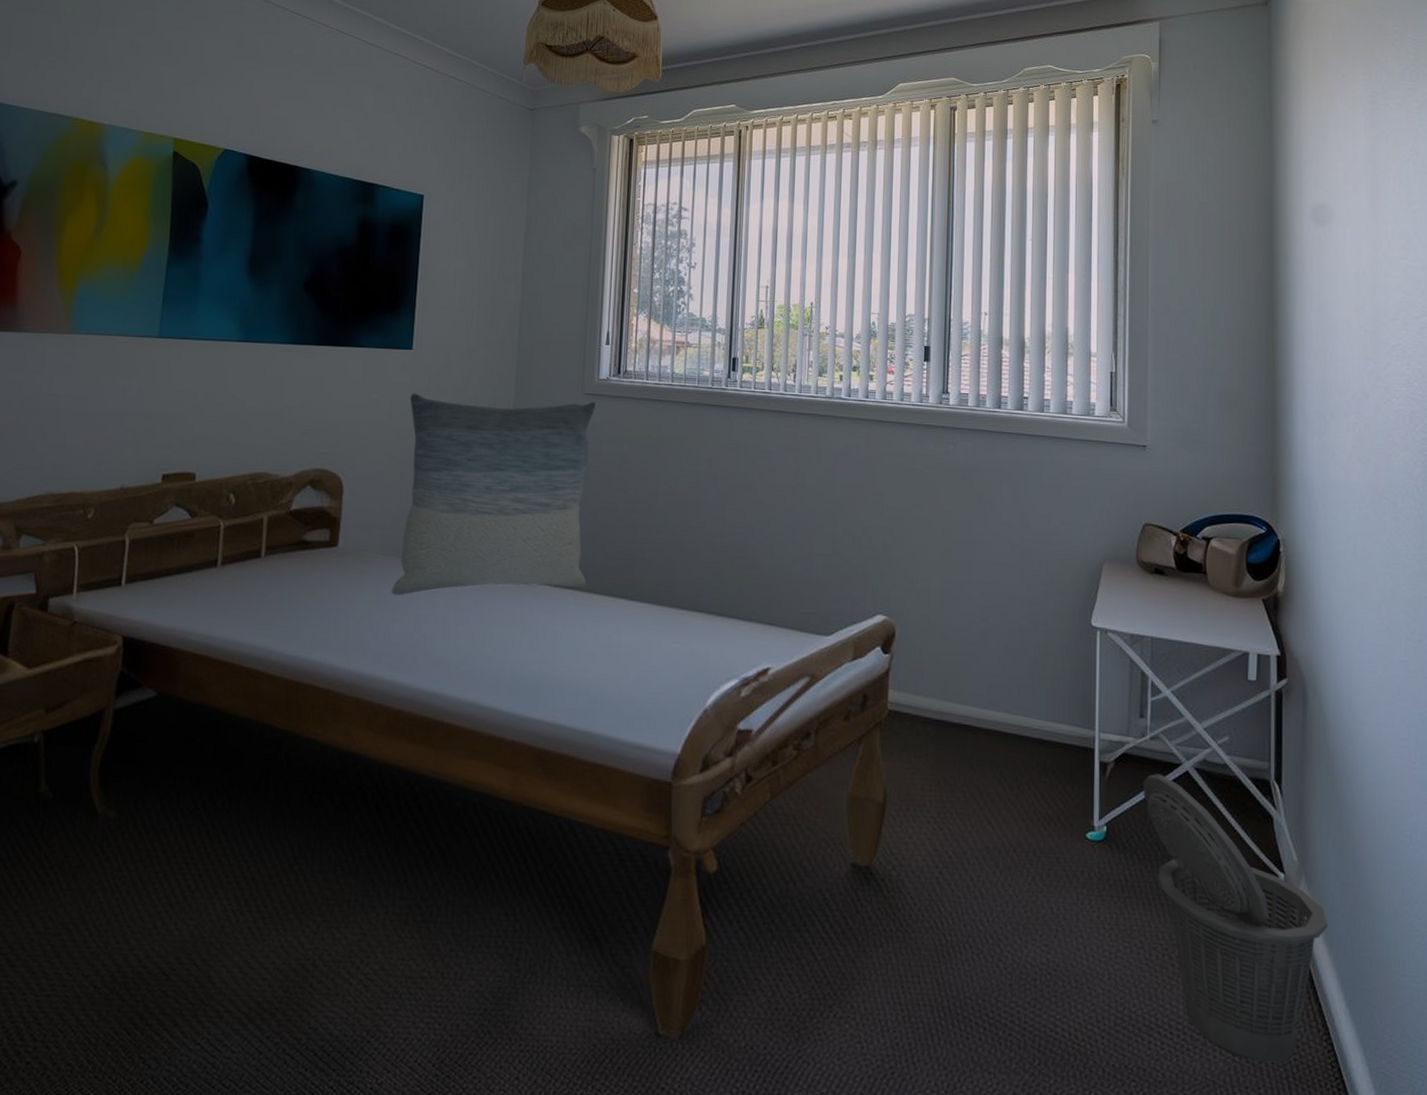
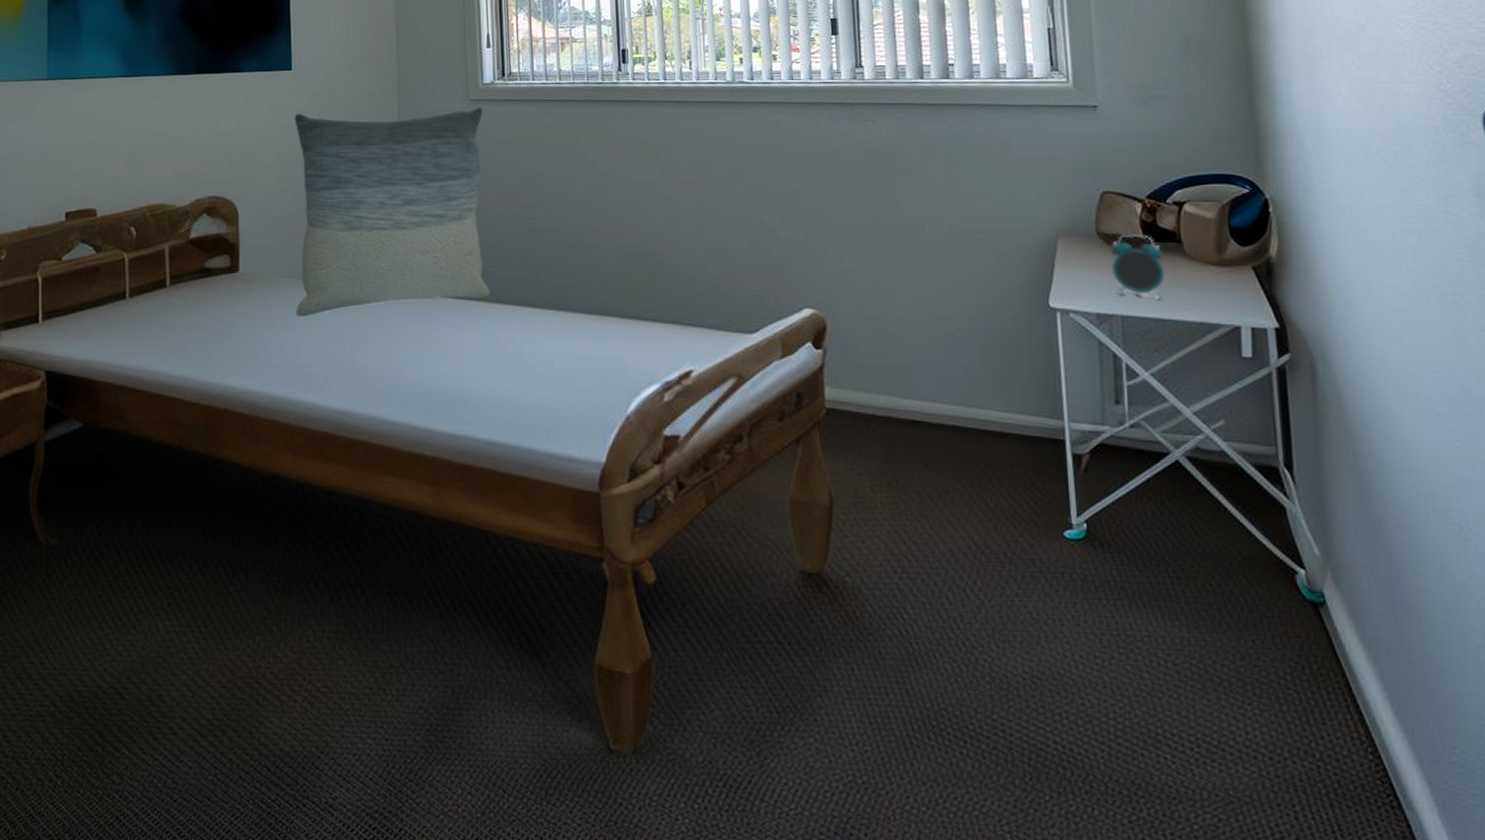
laundry basket: present [1142,774,1328,1063] -> none [1124,465,1365,778]
alarm clock: none [1147,563,1191,625] -> present [1111,233,1165,300]

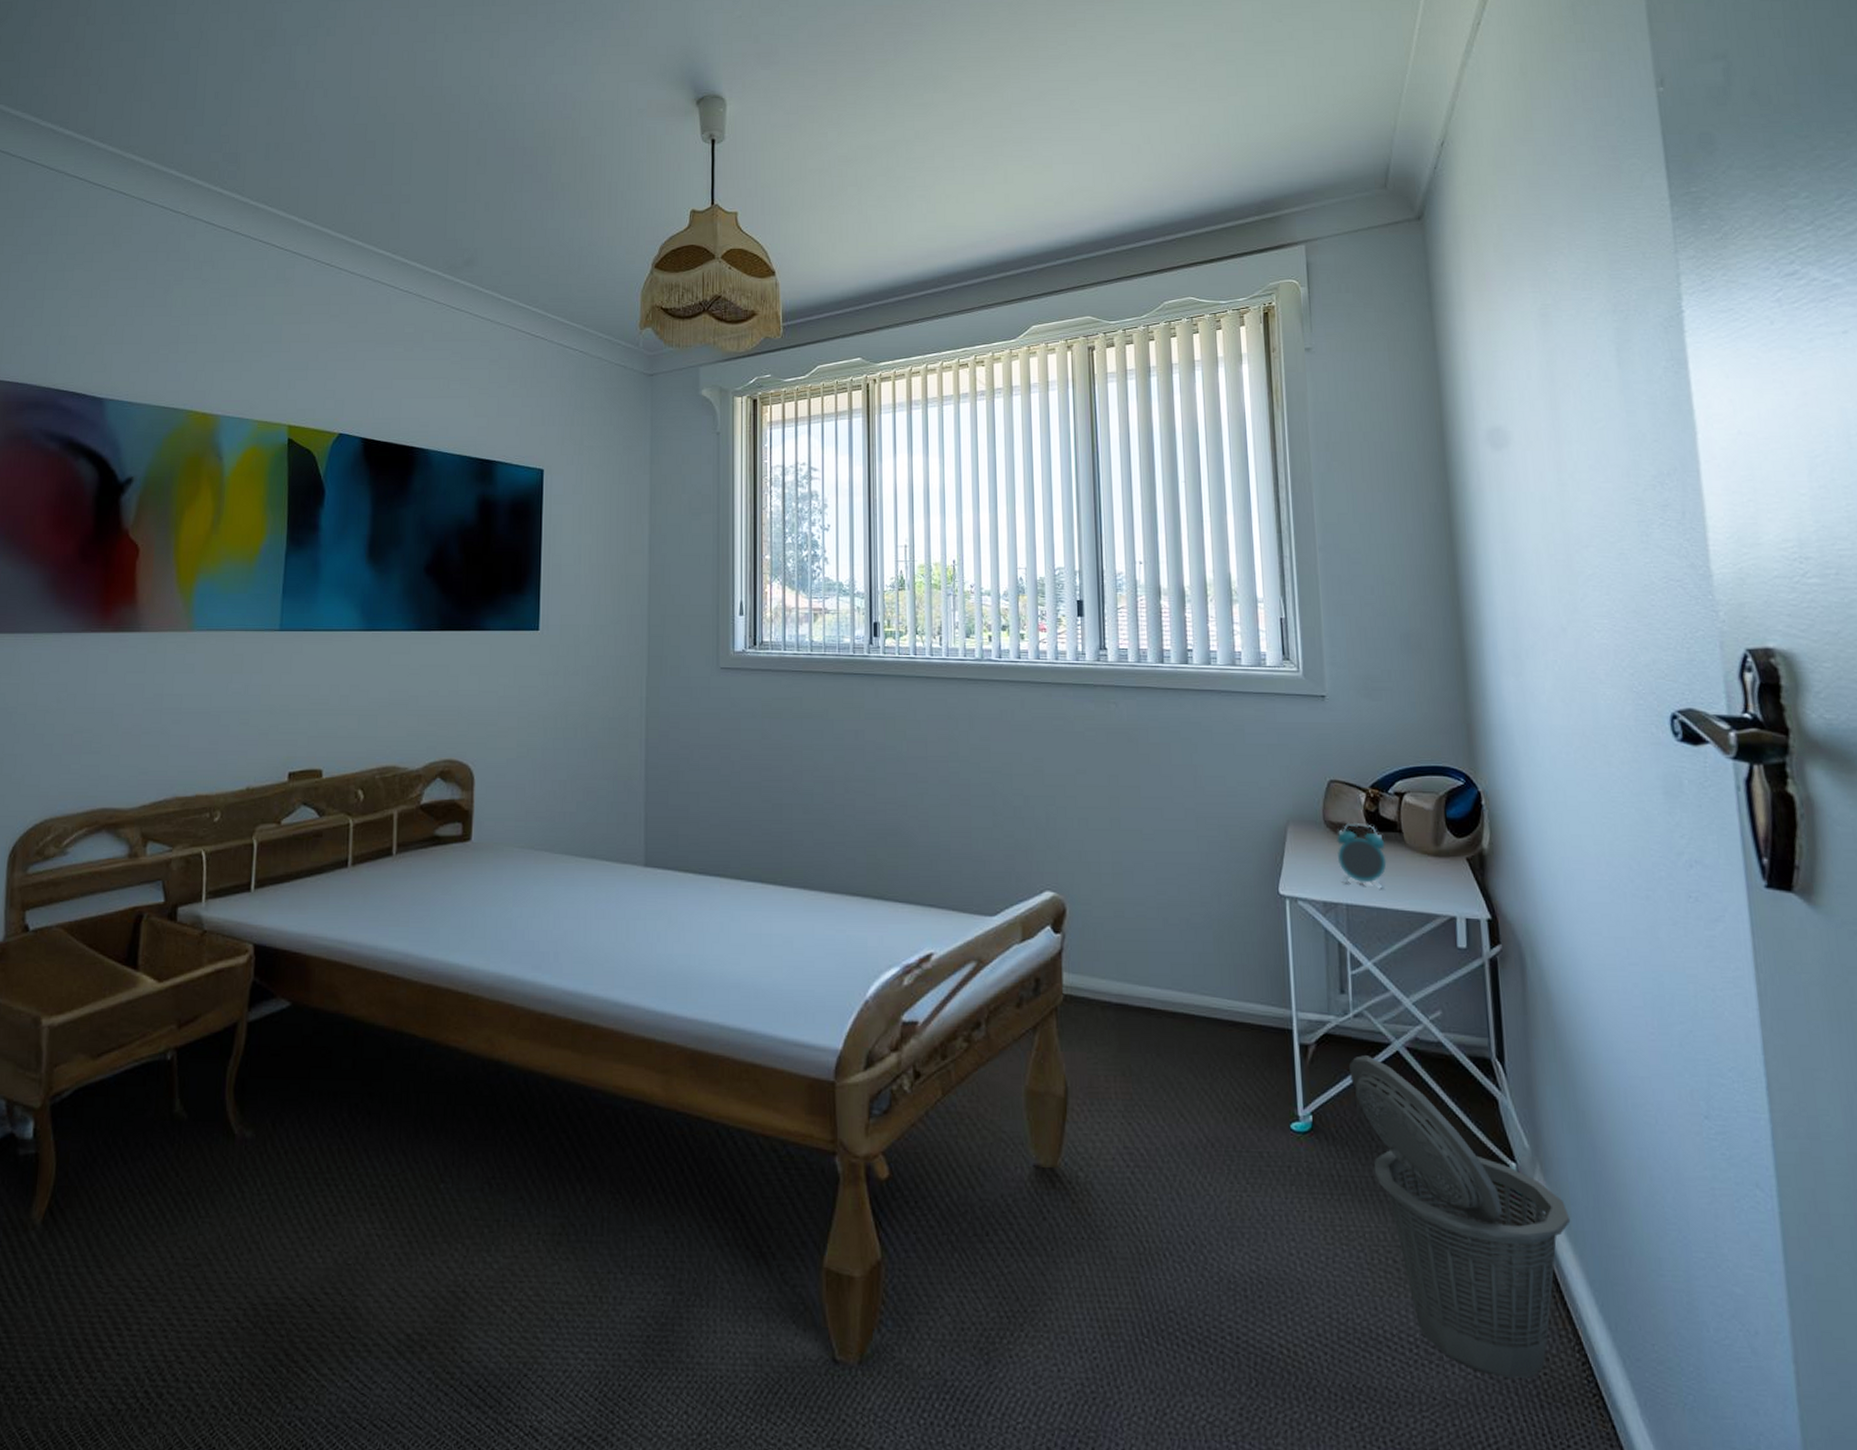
pillow: present [294,108,491,317] -> none [528,675,733,890]
laundry basket: none [1124,465,1365,778] -> present [1348,1055,1571,1378]

